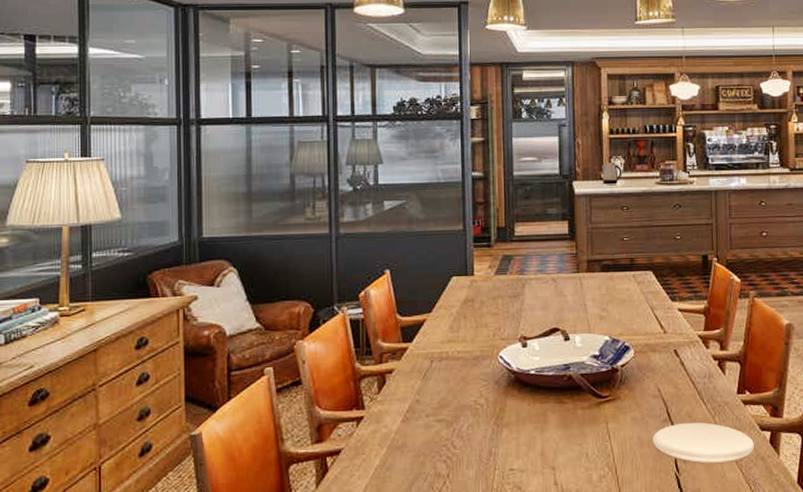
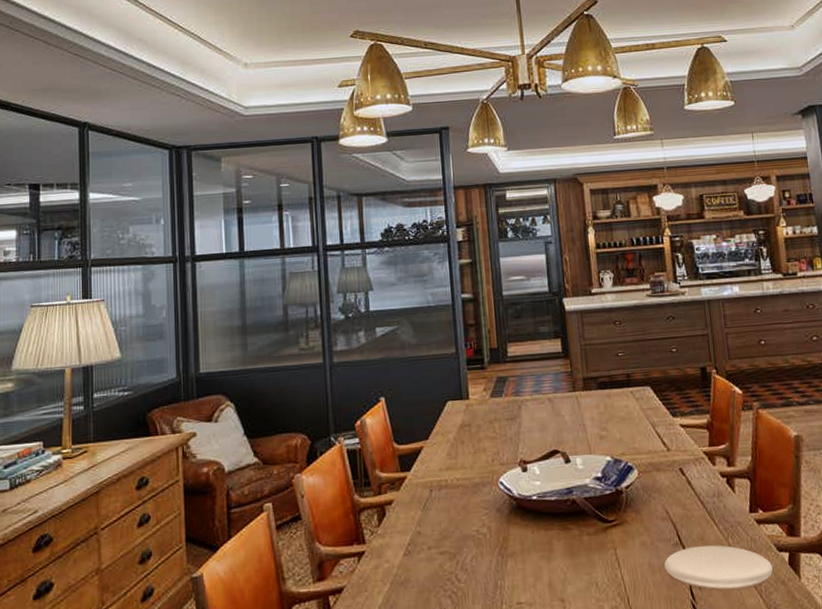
kettle: present [601,162,622,185] -> none [590,277,612,300]

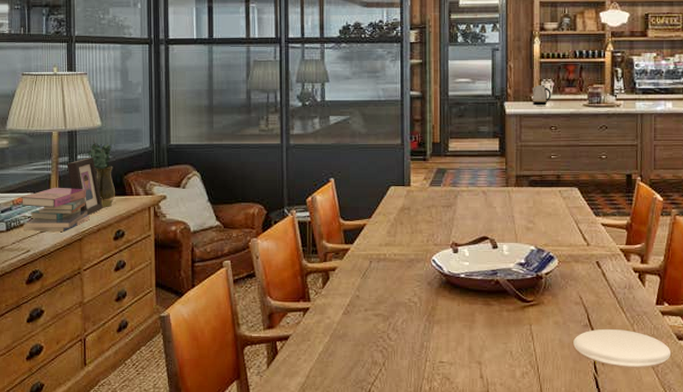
books: none [29,432,108,488] -> present [22,187,90,233]
picture frame: none [81,394,123,464] -> present [67,156,103,216]
vase: none [105,375,138,452] -> present [87,141,116,207]
kettle: none [590,277,612,300] -> present [532,85,551,106]

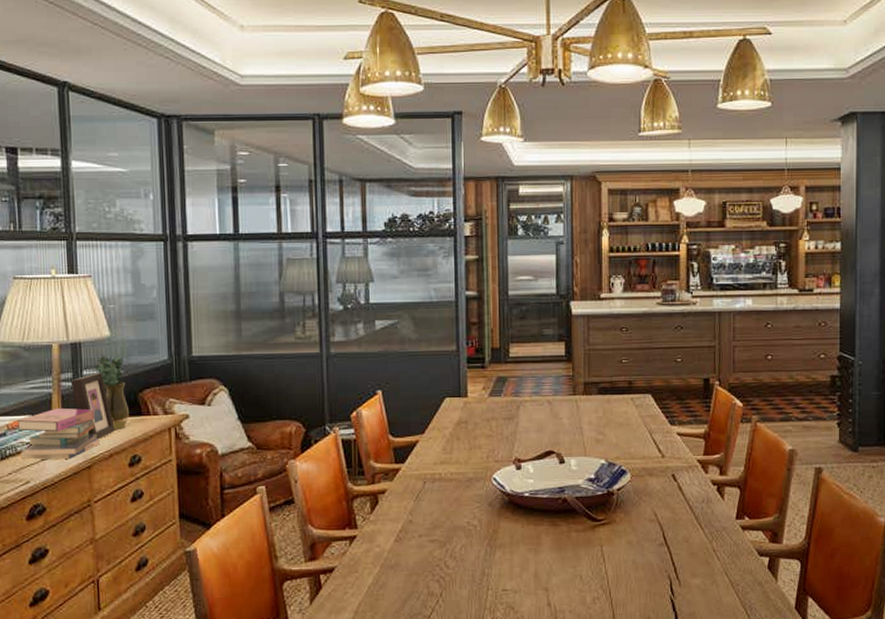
kettle: present [532,85,551,106] -> none [600,282,622,305]
plate: present [573,329,672,368] -> none [648,547,753,589]

